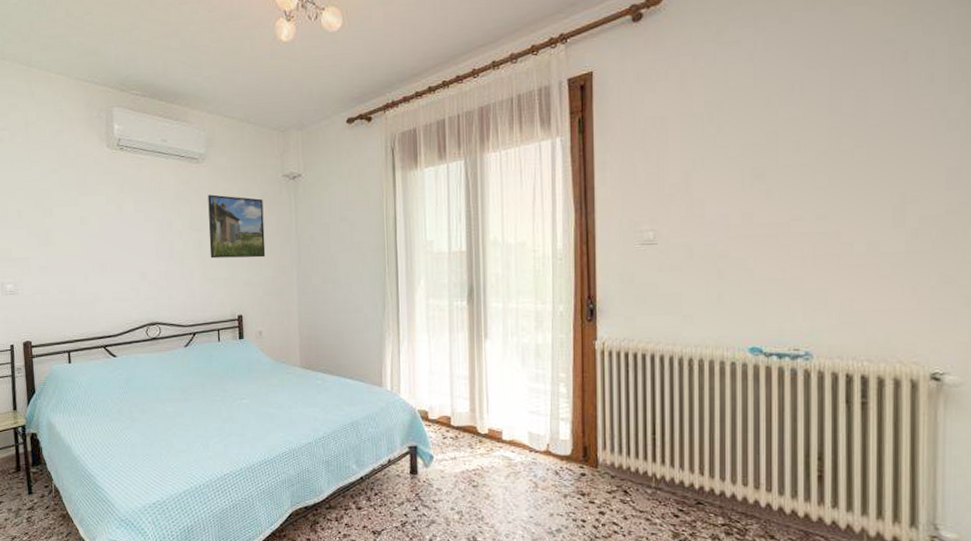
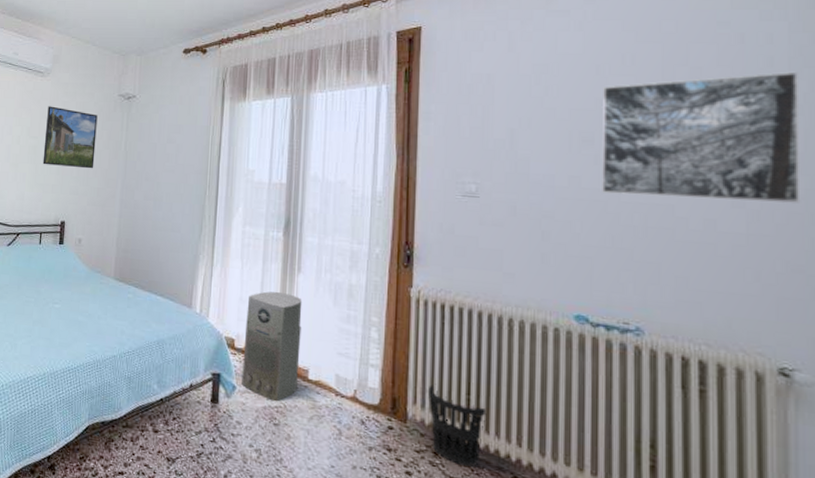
air purifier: none [437,359,493,465] -> present [242,291,302,402]
wastebasket: none [615,428,671,500] -> present [427,383,487,468]
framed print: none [772,85,958,228] -> present [601,71,801,204]

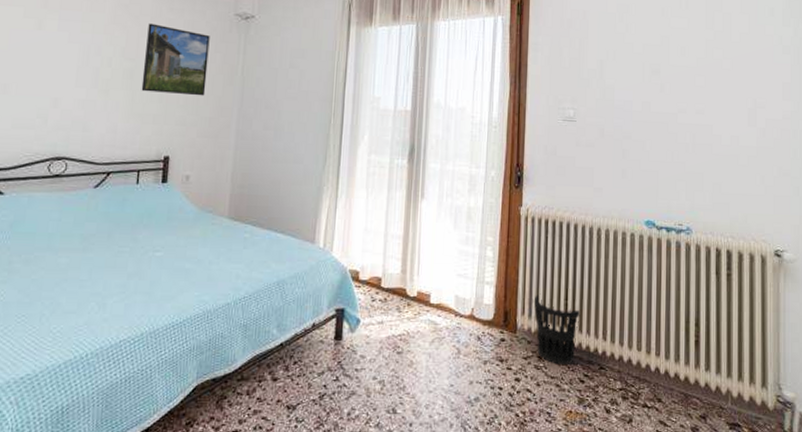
air purifier: present [242,291,302,402] -> none [366,219,425,330]
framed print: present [601,71,801,204] -> none [665,20,789,123]

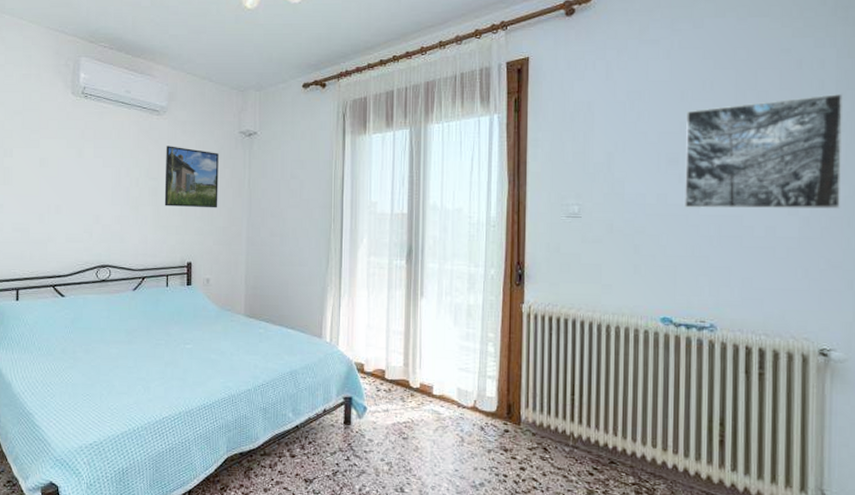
wastebasket: present [533,293,580,366] -> none [538,388,588,458]
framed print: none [665,20,789,123] -> present [685,93,844,210]

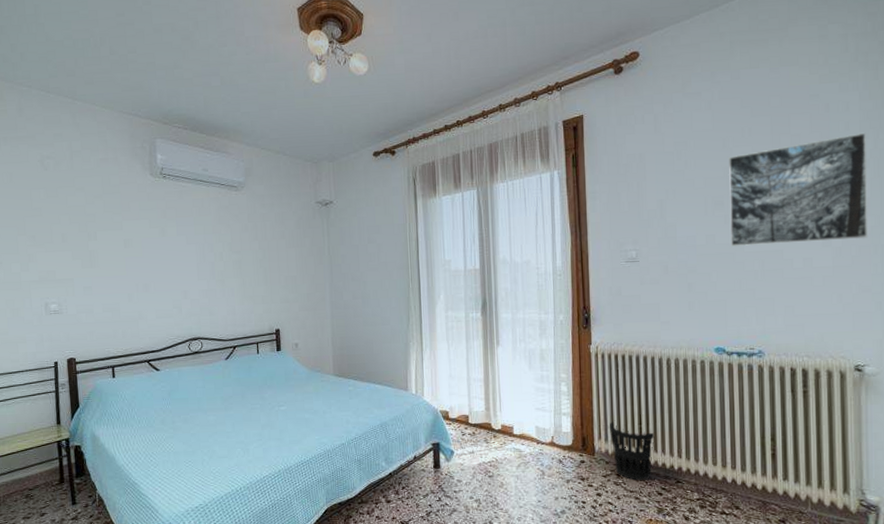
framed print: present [164,146,219,208] -> none [247,219,301,278]
wastebasket: none [538,388,588,458] -> present [609,420,655,481]

